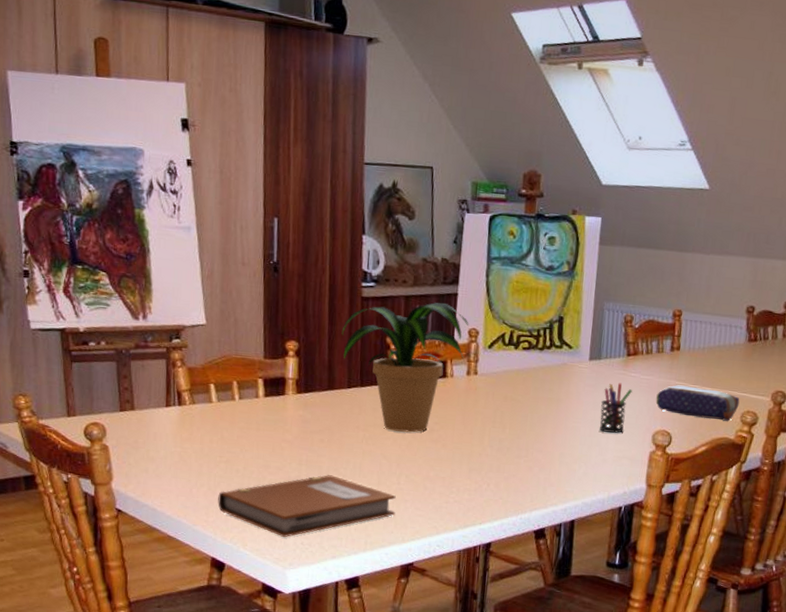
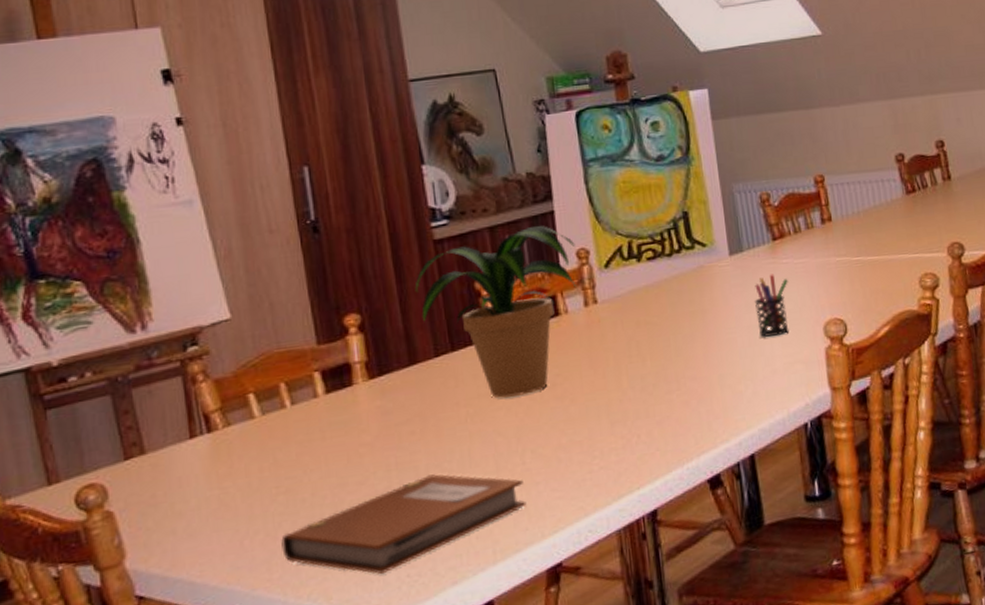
pencil case: present [655,385,740,421] -> none [817,257,914,296]

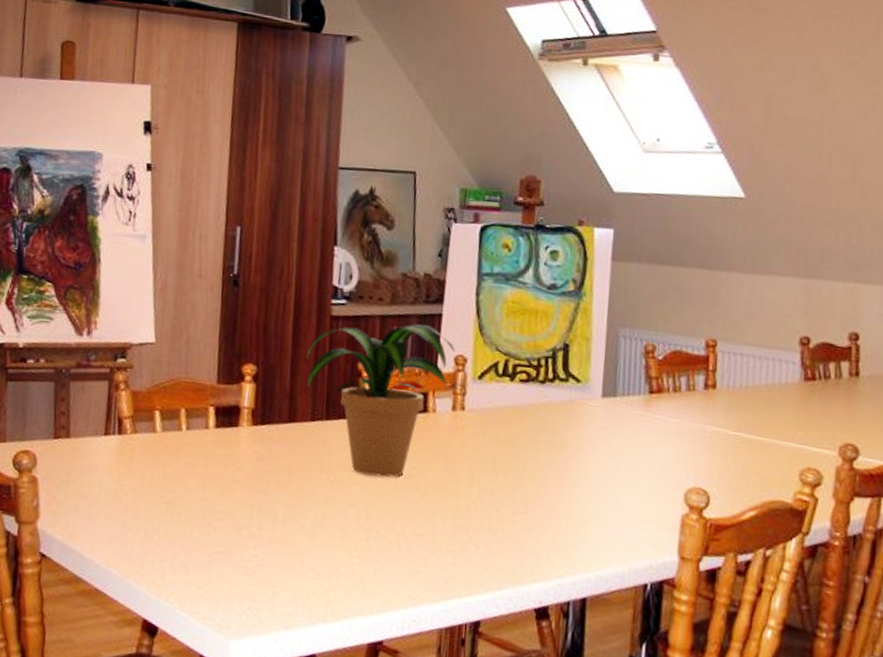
notebook: present [281,474,527,574] -> none [154,524,364,599]
pen holder: present [754,274,789,337] -> none [617,426,657,489]

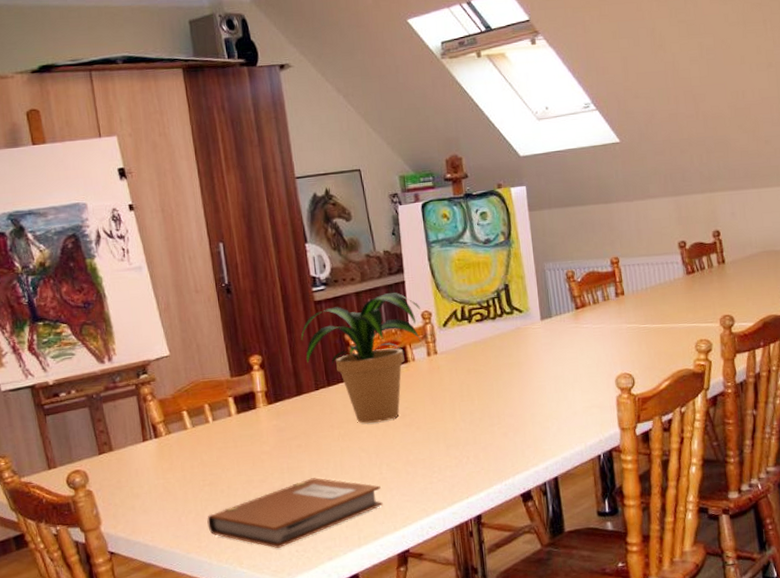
notebook: none [154,524,364,599] -> present [207,478,383,548]

